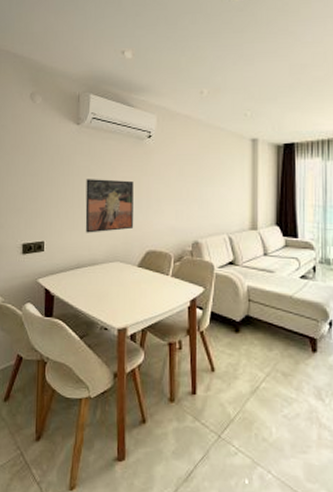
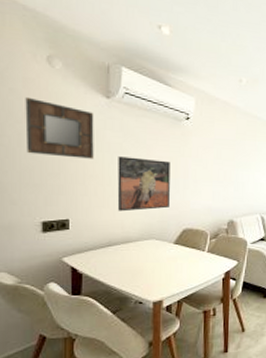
home mirror: none [12,131,67,183] -> present [25,96,94,159]

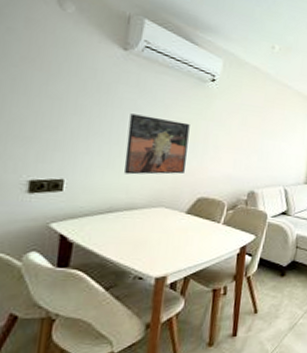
home mirror: present [25,96,94,159] -> none [20,38,108,114]

